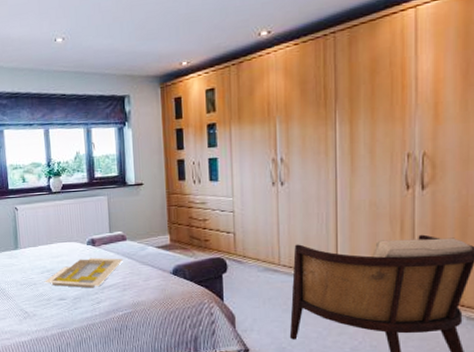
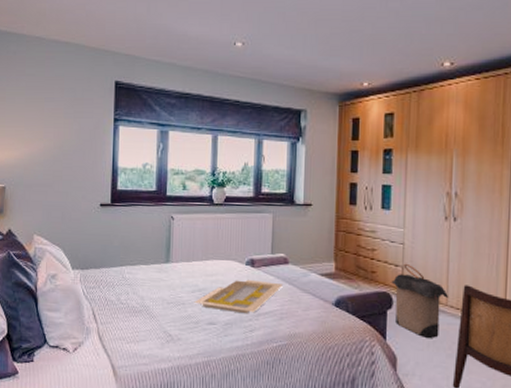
laundry hamper: none [224,229,280,296] -> present [391,263,448,338]

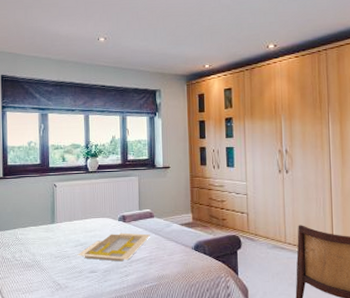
laundry hamper: present [391,263,448,338] -> none [239,210,286,271]

